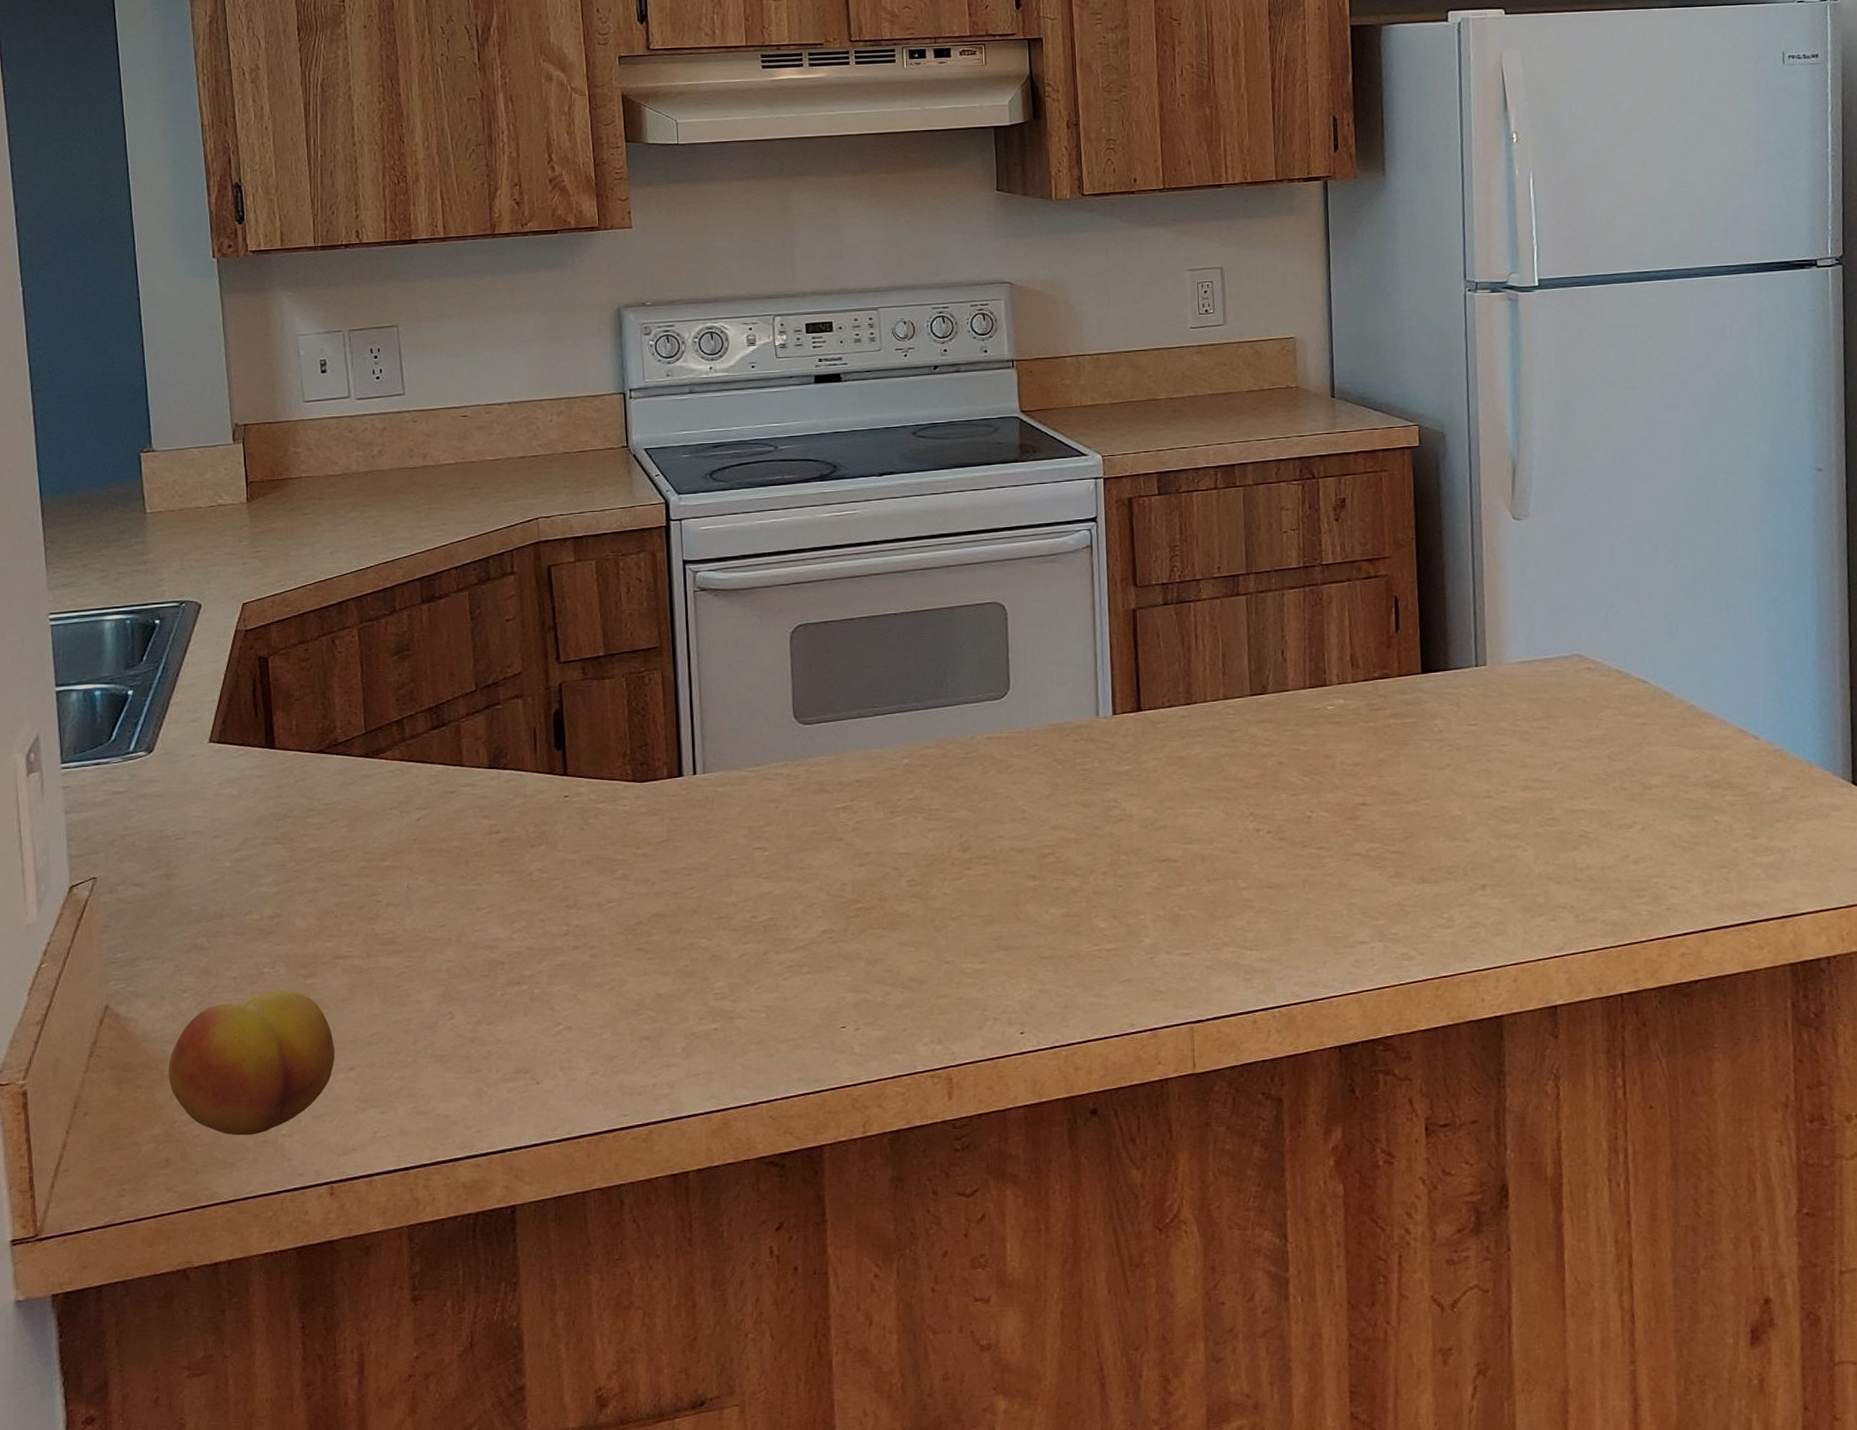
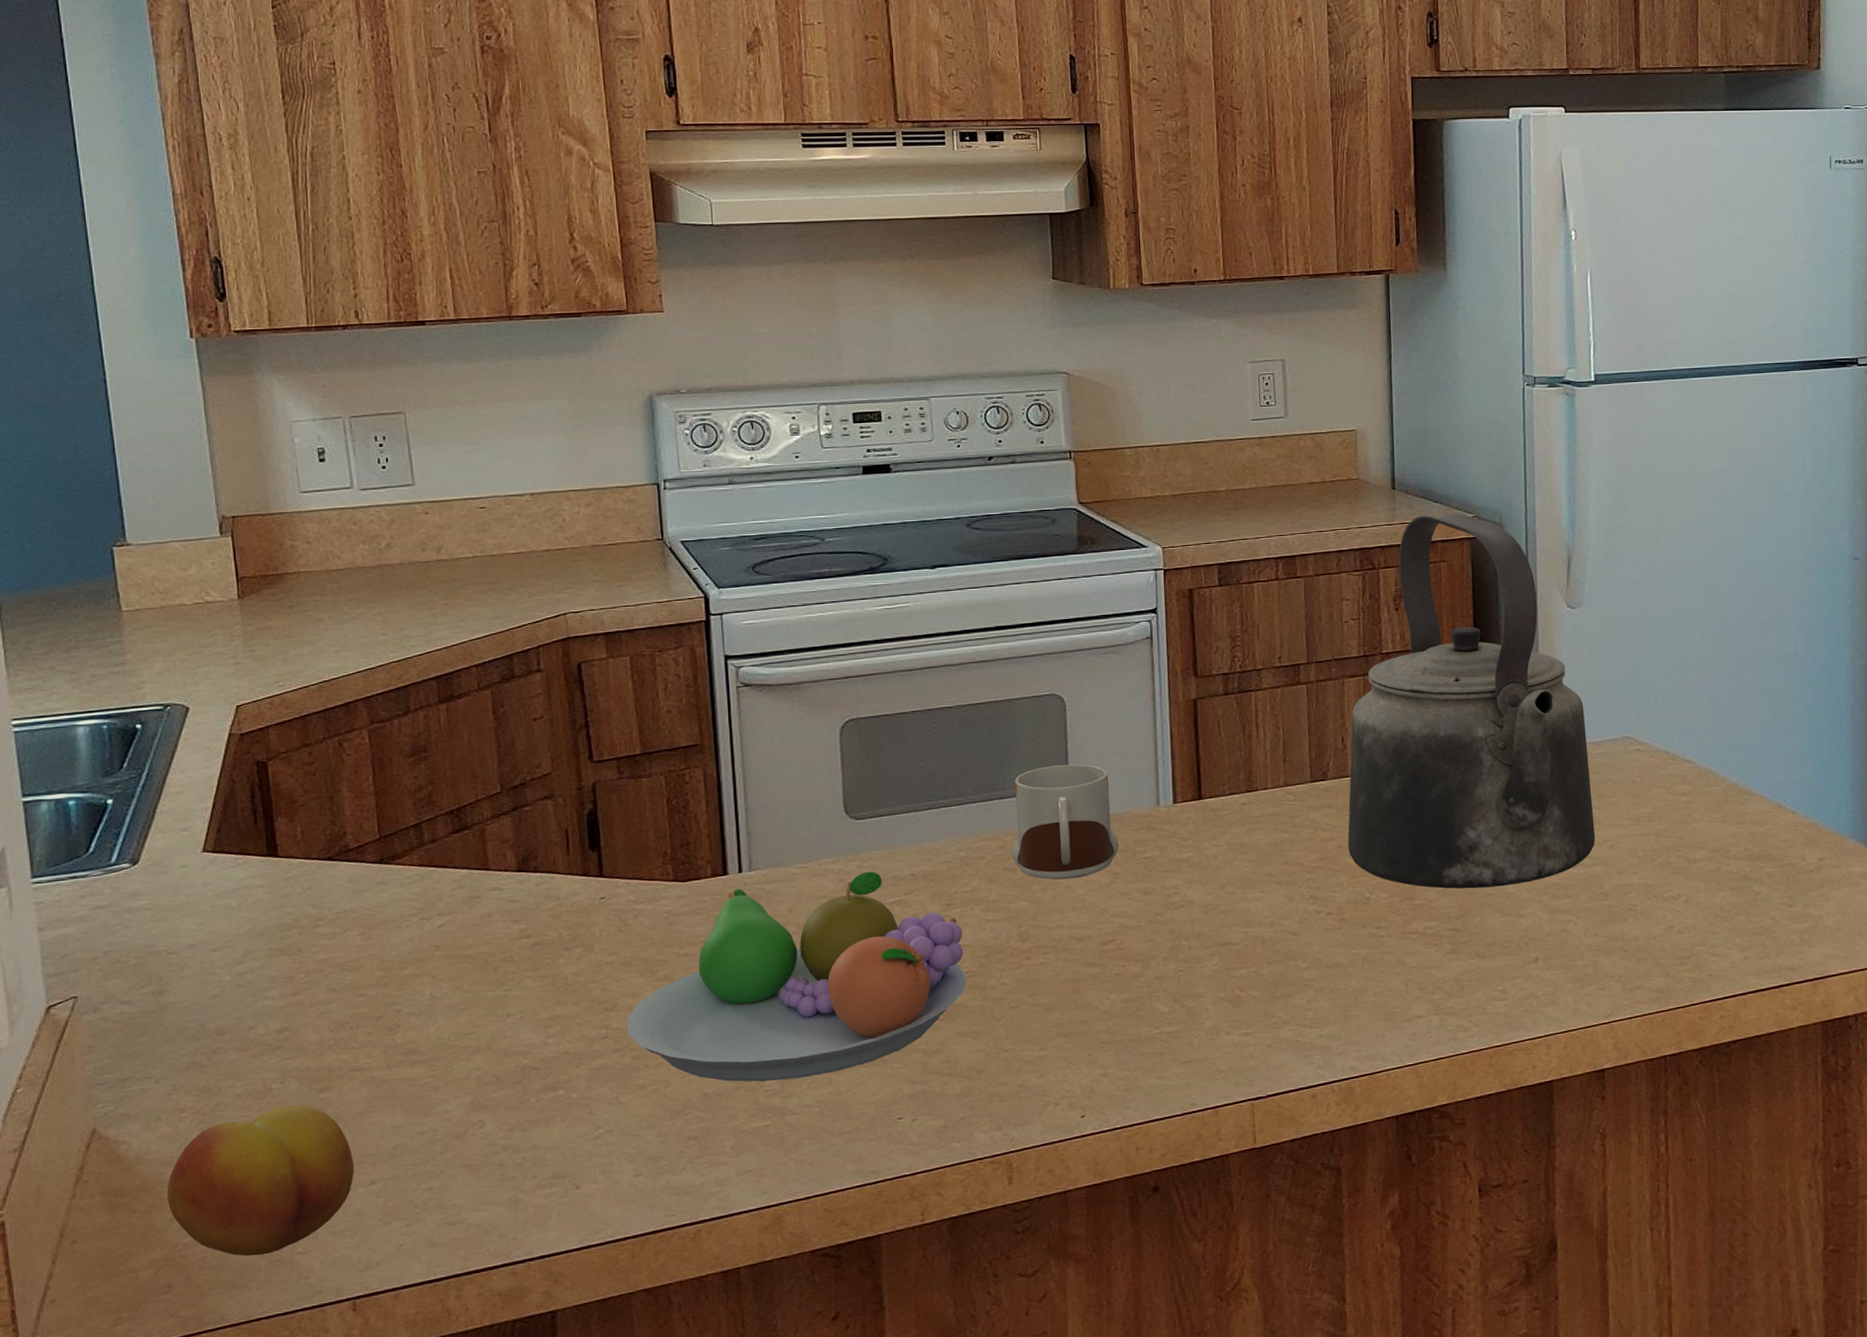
fruit bowl: none [586,776,910,984] -> present [627,871,967,1082]
mug: none [953,673,1059,790] -> present [1011,764,1119,880]
kettle: none [1288,421,1544,810] -> present [1348,512,1595,889]

